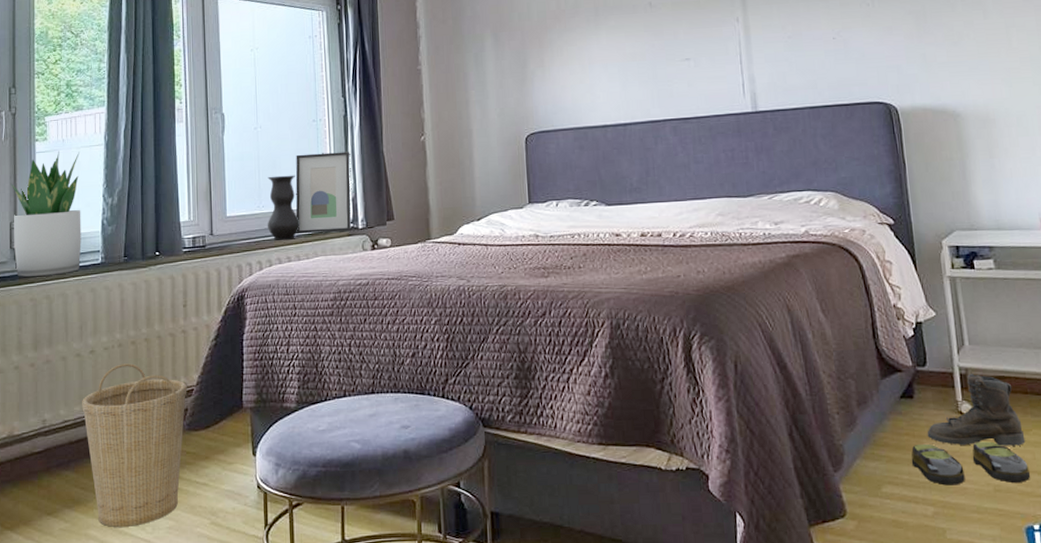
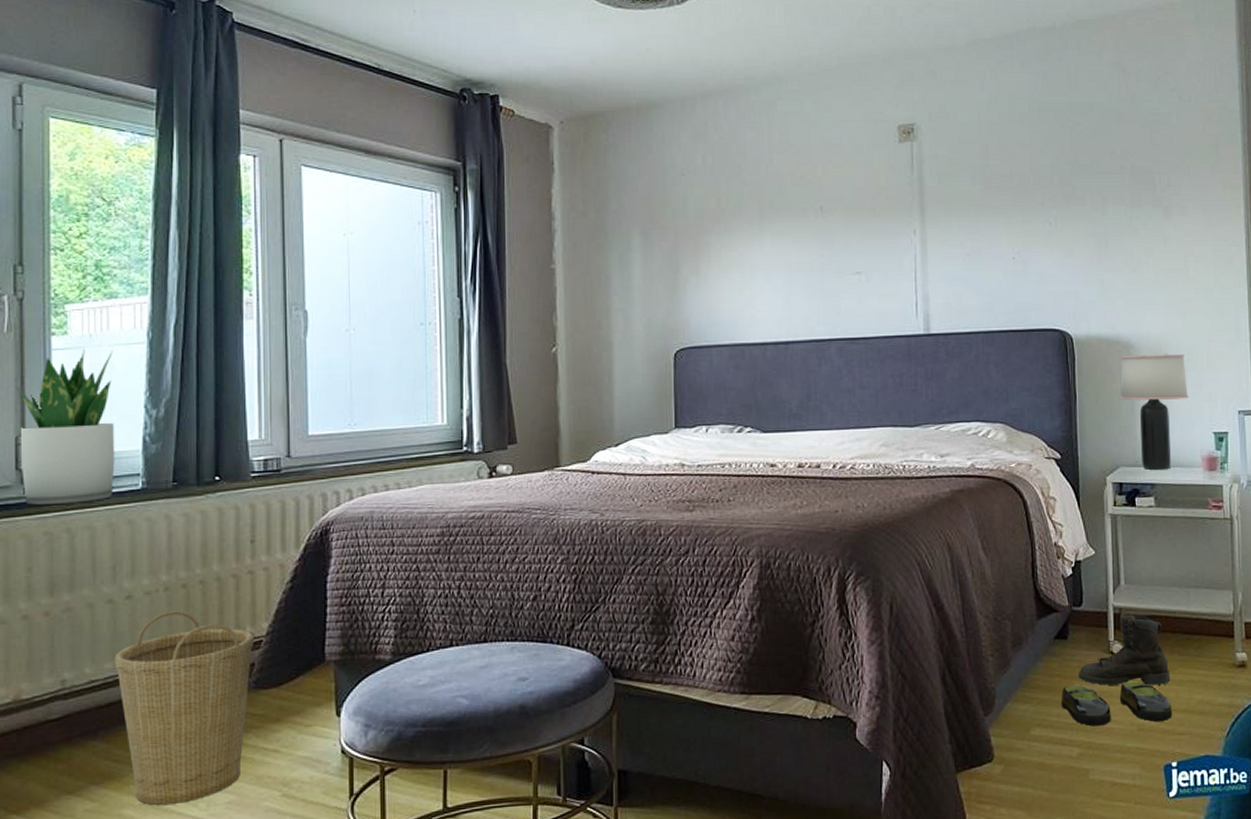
vase: present [267,175,301,240] -> none [359,387,402,465]
picture frame: present [295,150,352,234] -> none [396,361,467,459]
table lamp: none [948,120,1021,233] -> present [1120,353,1188,470]

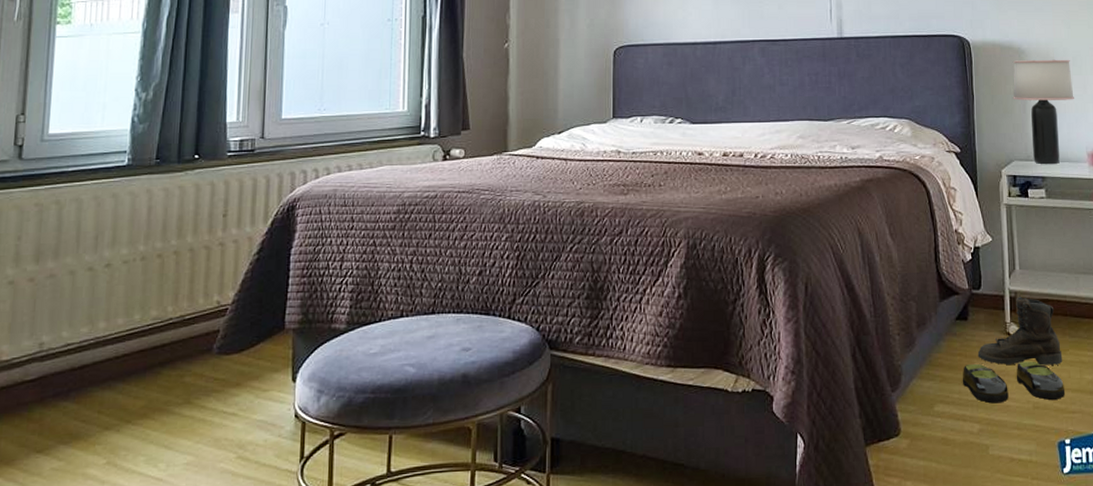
planter: present [16,348,115,506] -> none [19,36,110,179]
basket: present [115,610,254,805] -> none [90,279,221,465]

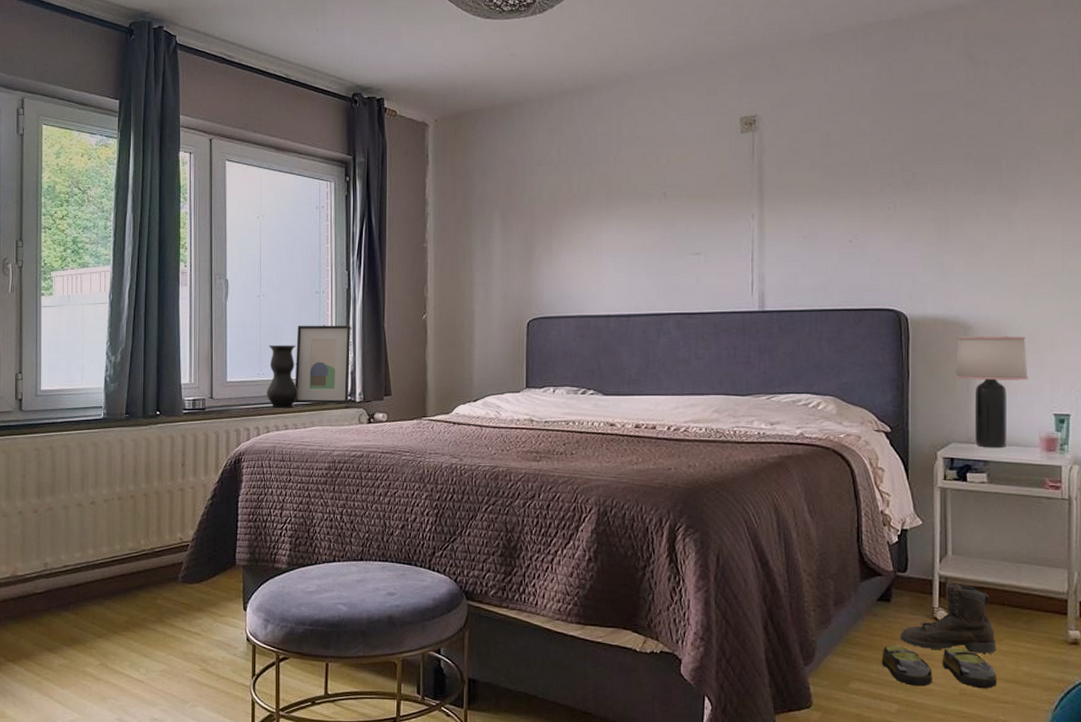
vase: none [327,77,366,147] -> present [266,345,299,408]
picture frame: none [360,54,427,142] -> present [294,324,352,405]

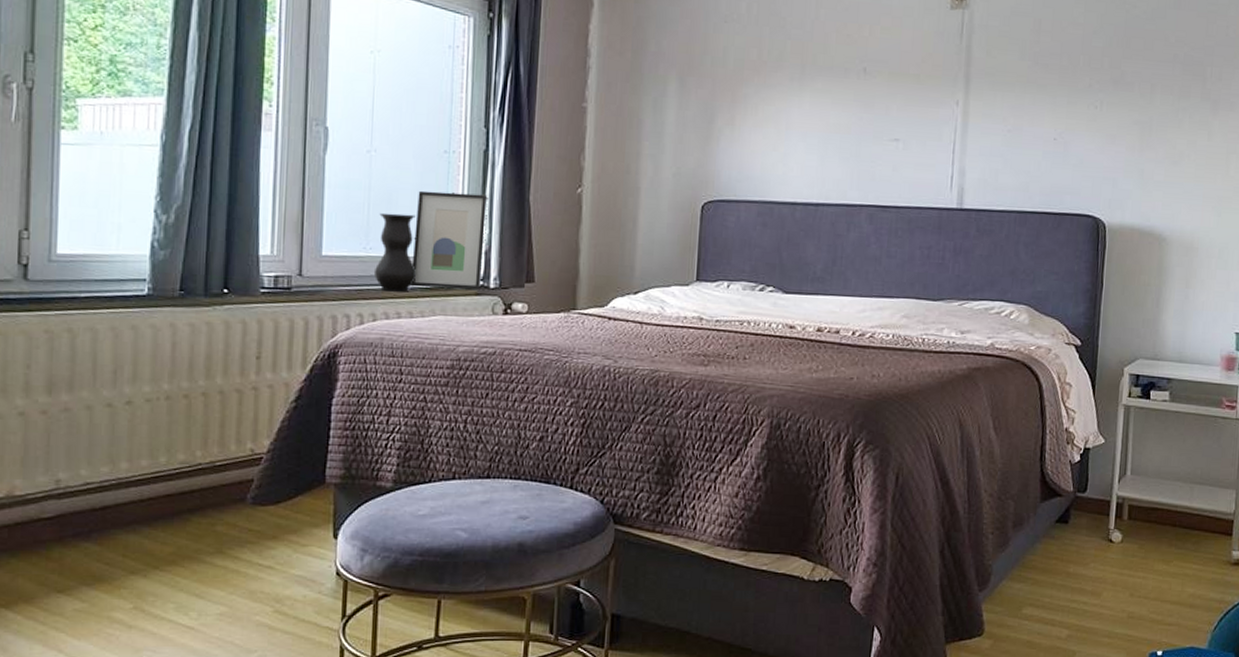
slippers: present [881,645,998,688] -> none [1055,568,1164,610]
boot: present [900,583,997,654] -> none [1075,503,1166,576]
table lamp: present [954,336,1028,447] -> none [1146,248,1216,365]

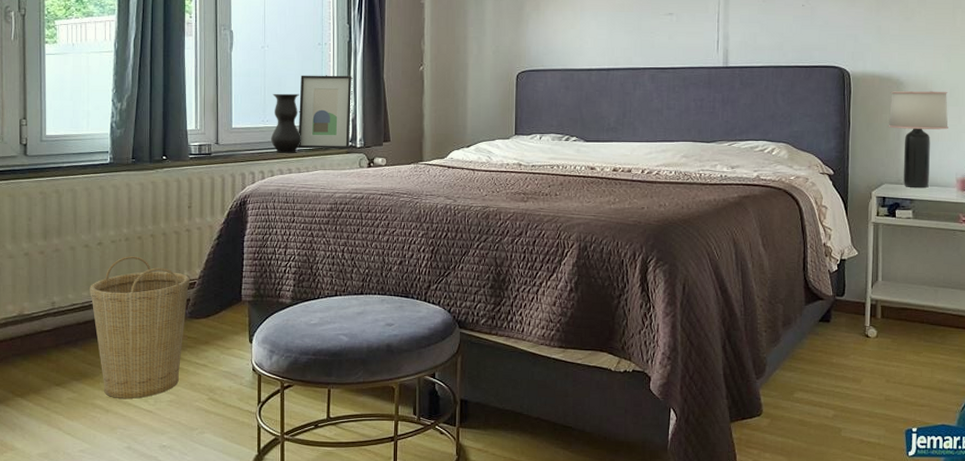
basket: none [111,420,255,611] -> present [90,256,190,399]
table lamp: none [1146,248,1216,365] -> present [888,91,948,188]

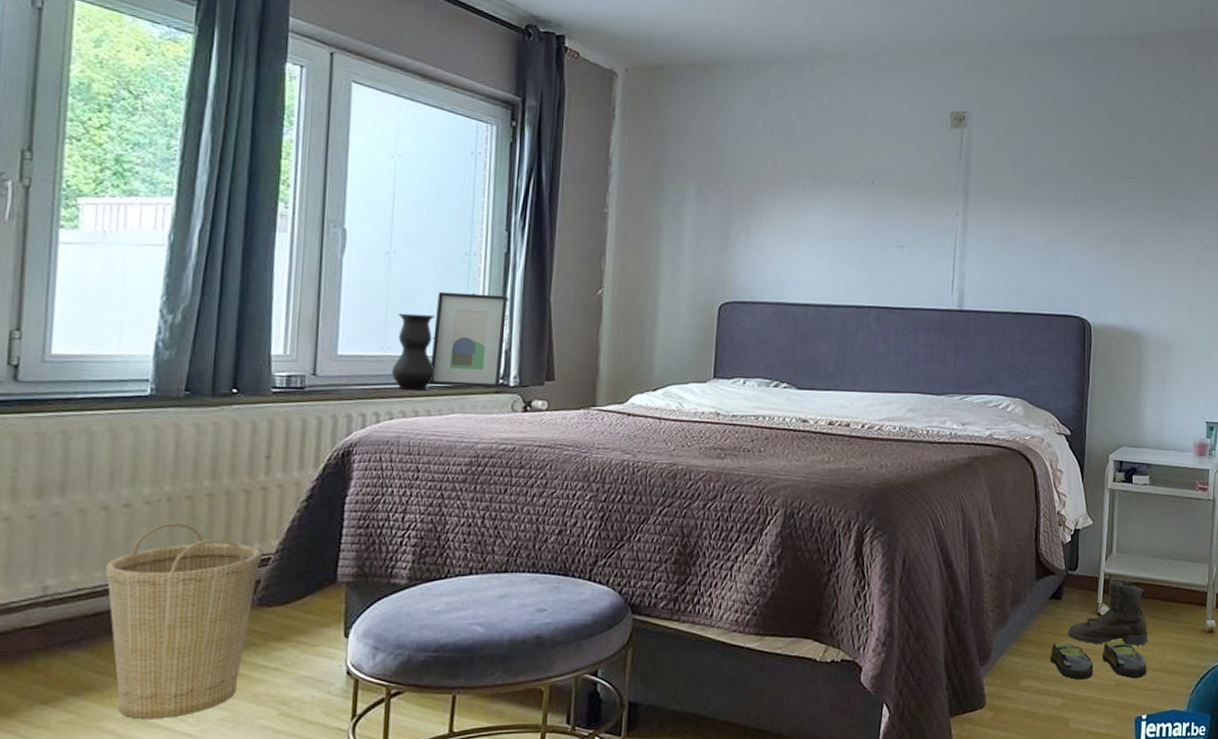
slippers: none [821,359,916,394] -> present [1050,641,1147,680]
boot: none [837,305,916,365] -> present [1067,579,1148,645]
table lamp: present [888,91,948,188] -> none [1127,346,1188,452]

